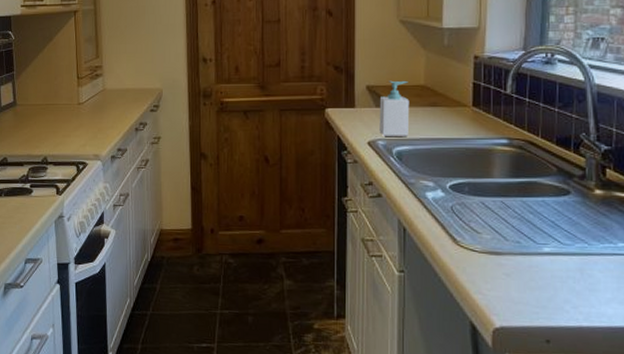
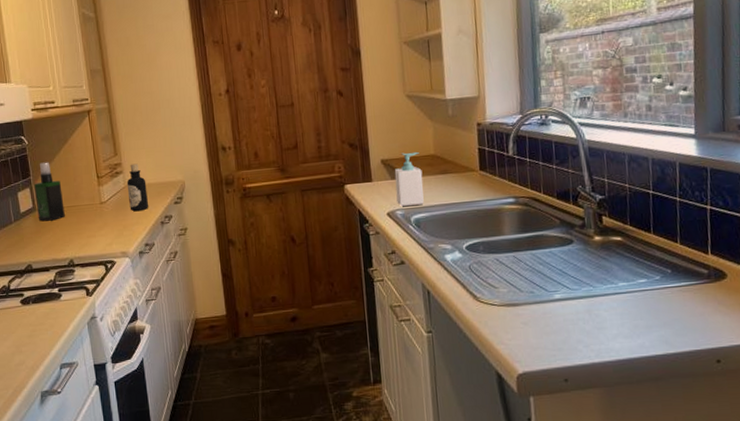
spray bottle: none [16,58,43,117] -> present [34,162,65,221]
bottle: none [105,67,125,114] -> present [126,163,149,211]

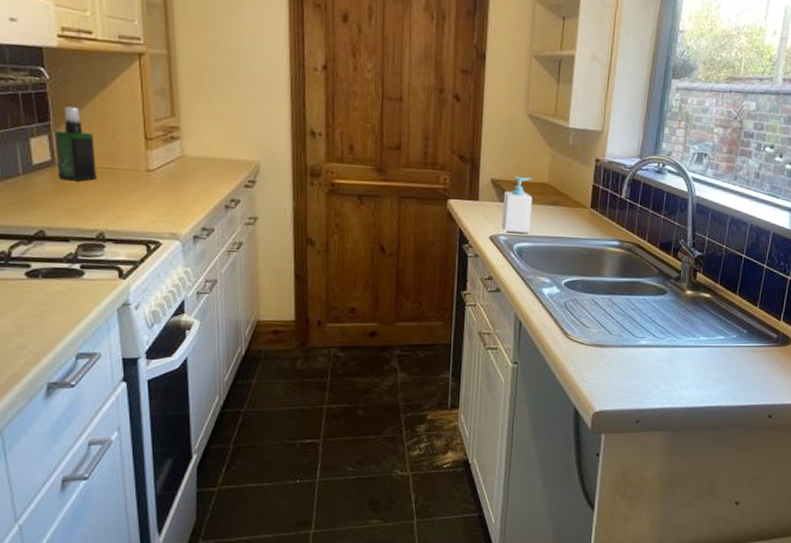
bottle: present [126,163,149,211] -> none [184,130,212,188]

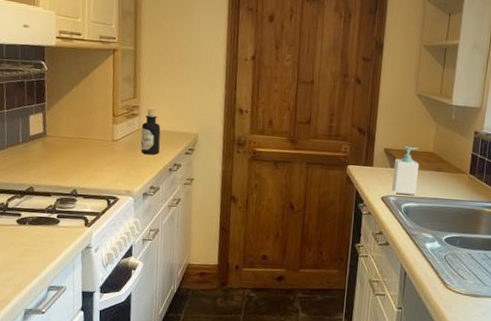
spray bottle: present [54,106,96,182] -> none [47,90,76,149]
bottle: none [184,130,212,188] -> present [140,109,161,155]

